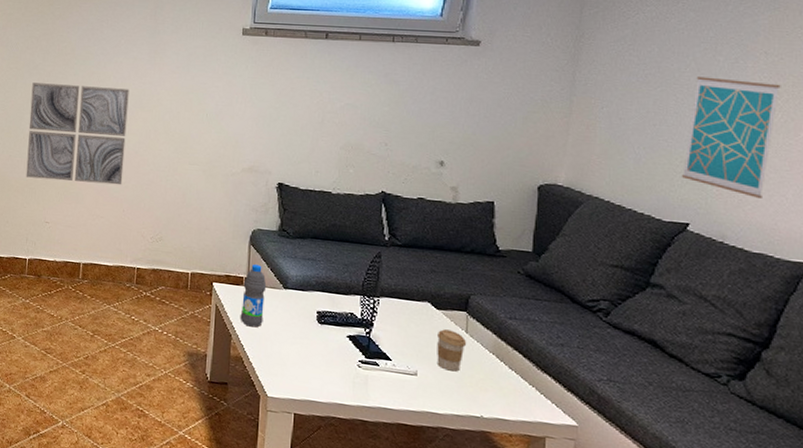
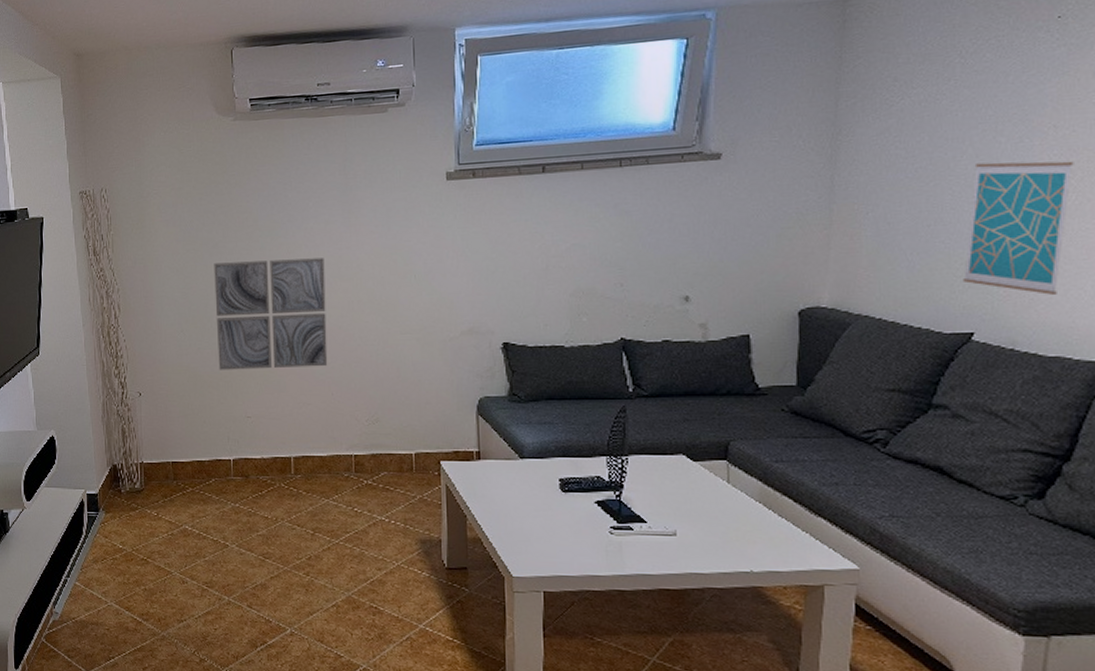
water bottle: present [240,263,267,327] -> none [474,435,501,504]
coffee cup: present [436,329,467,372] -> none [696,482,730,526]

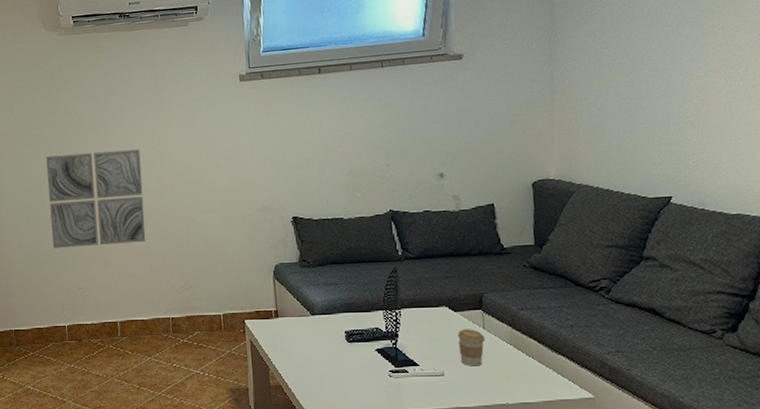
coffee cup: none [696,482,730,526] -> present [458,329,486,367]
wall art: present [963,161,1074,295] -> none [660,55,739,164]

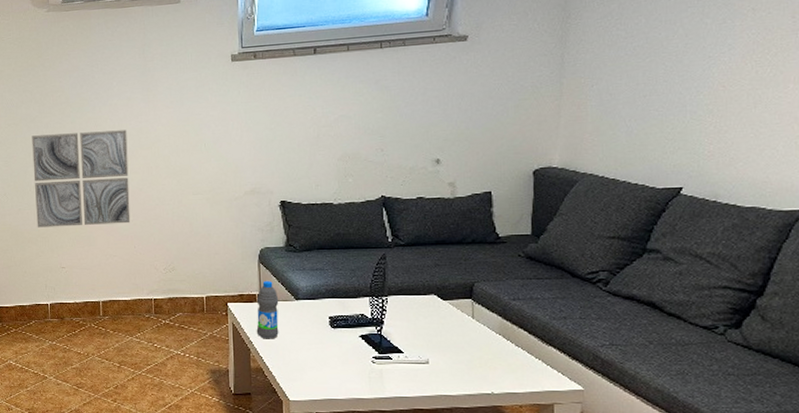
water bottle: none [273,296,297,356] -> present [256,280,279,339]
coffee cup: present [458,329,486,367] -> none [445,318,474,355]

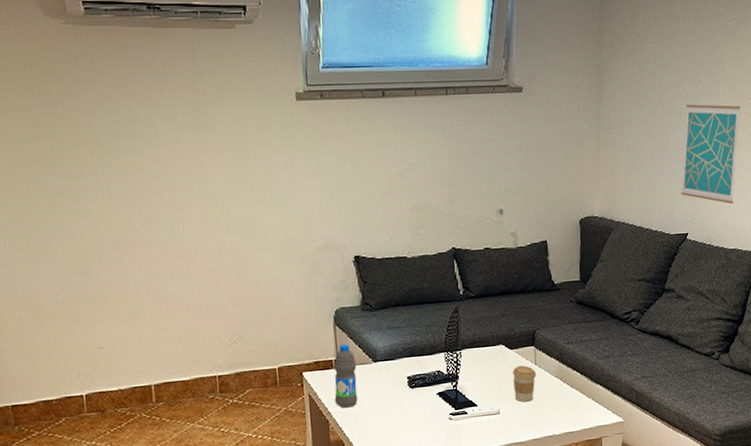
wall art: present [32,130,131,228] -> none [50,176,186,300]
coffee cup: none [445,318,474,355] -> present [513,365,537,403]
wall art: none [674,39,769,154] -> present [681,104,741,204]

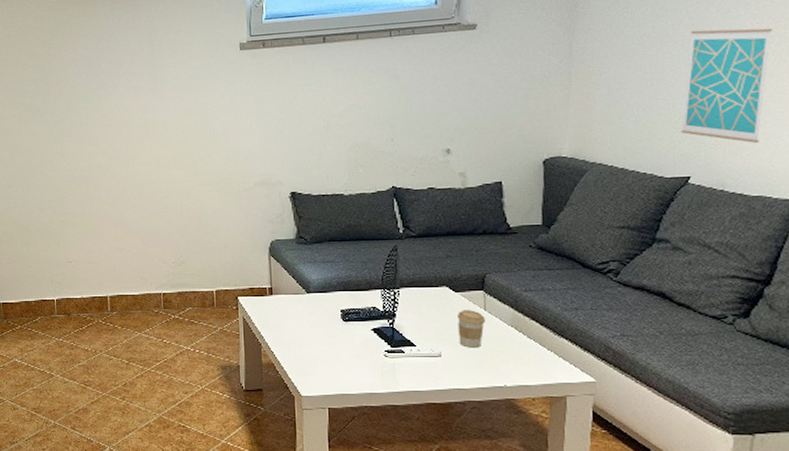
water bottle: present [333,343,358,408] -> none [267,273,290,334]

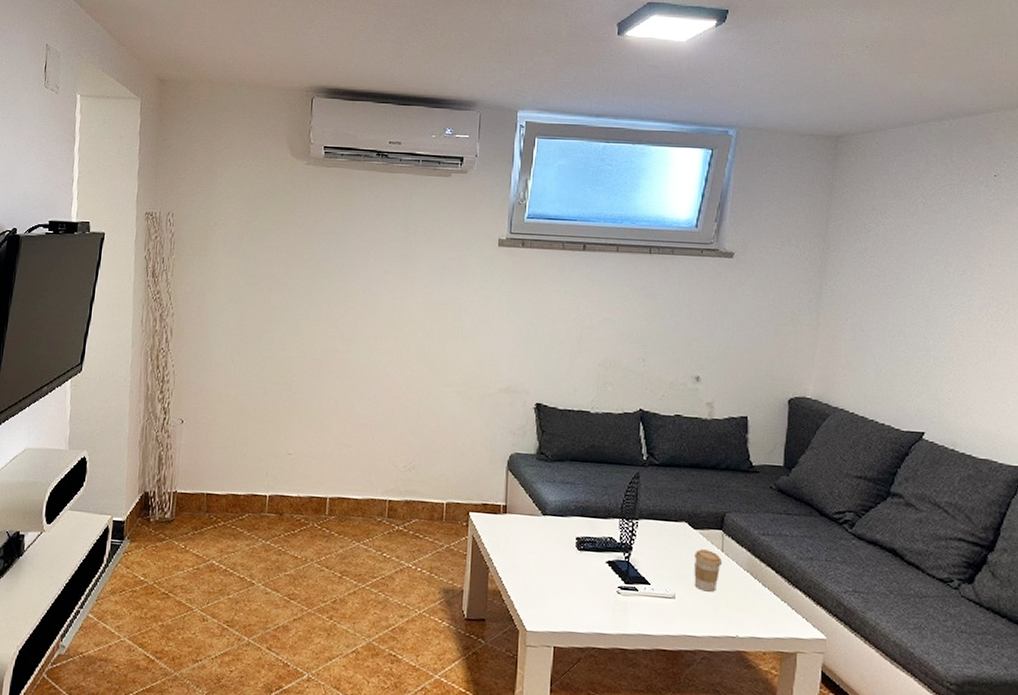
wall art: present [681,28,773,143] -> none [918,288,1003,406]

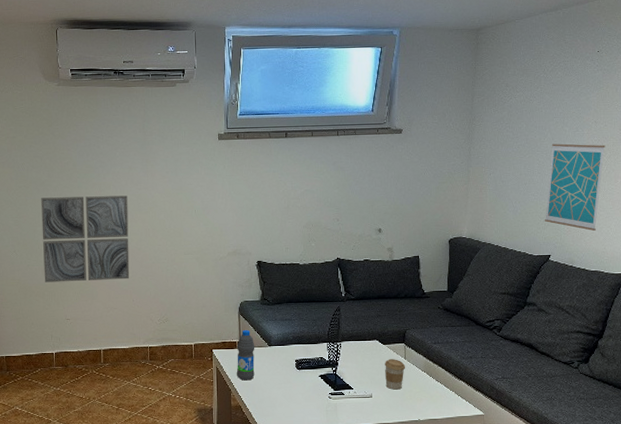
wall art: none [265,298,379,411] -> present [41,195,130,282]
water bottle: none [497,490,525,558] -> present [236,329,255,381]
wall art: none [918,288,1003,406] -> present [545,143,605,231]

